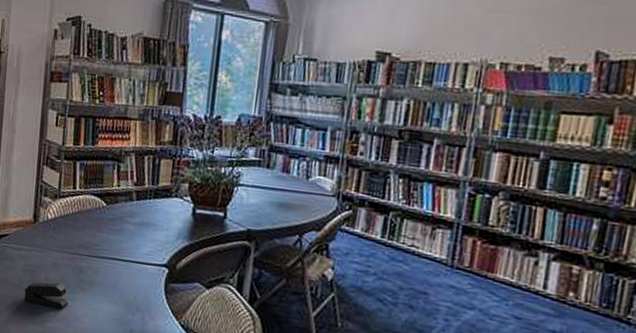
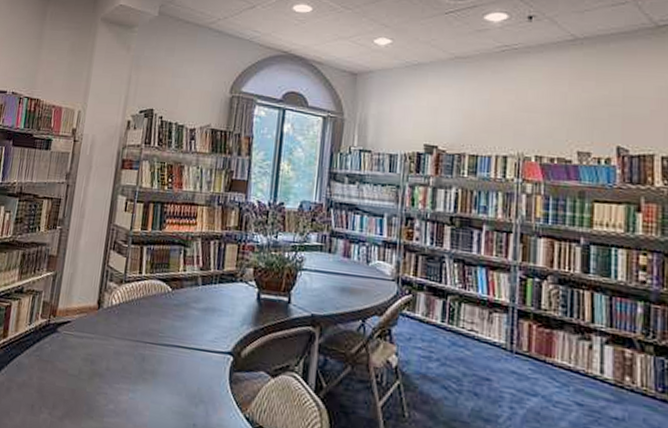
stapler: present [24,282,68,309] -> none [82,372,129,402]

